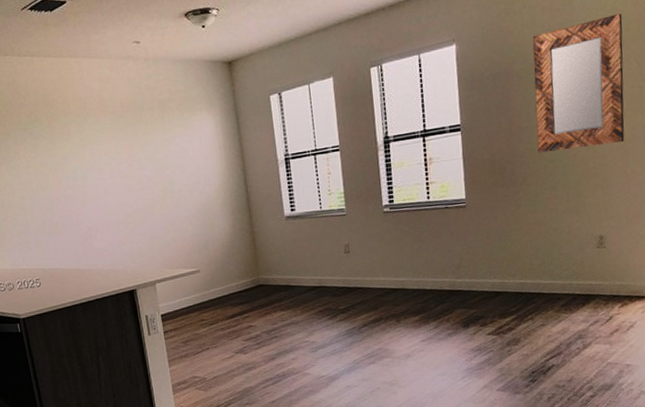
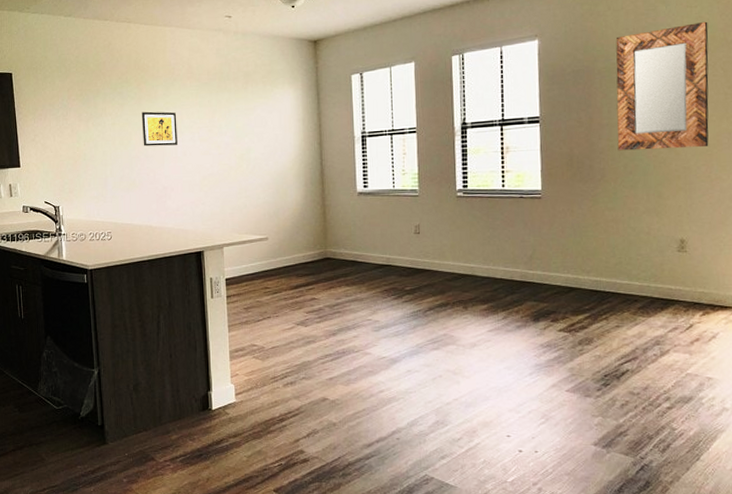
wall art: none [56,149,98,188] -> present [141,111,177,147]

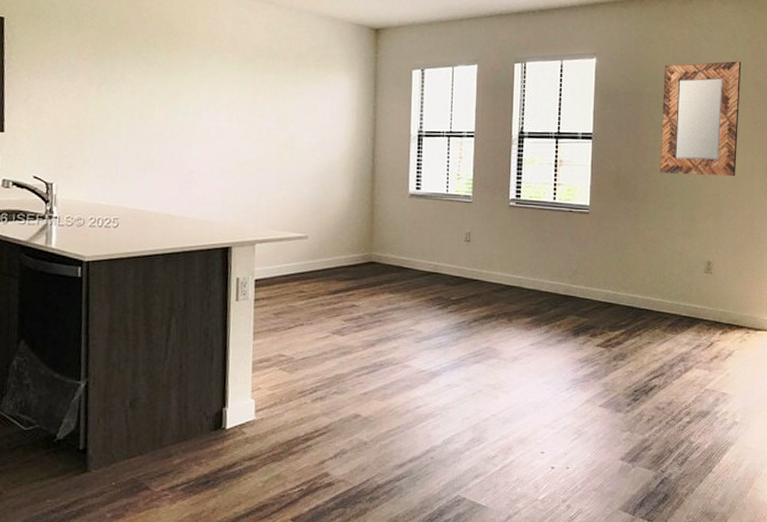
wall art: present [141,111,177,147] -> none [168,82,213,125]

